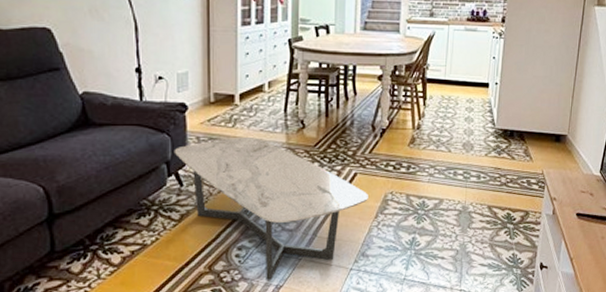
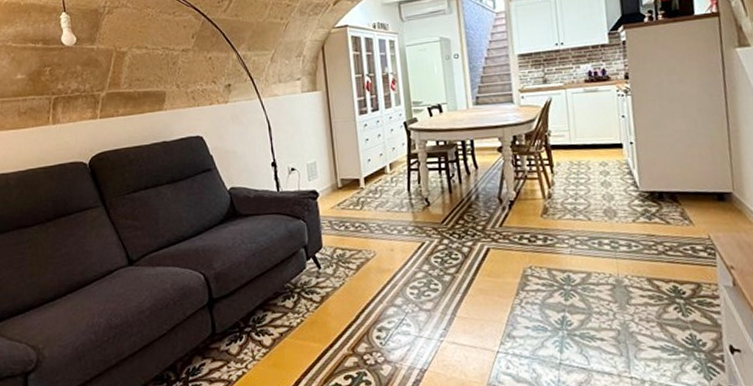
coffee table: present [174,138,368,280] -> none [310,218,506,363]

